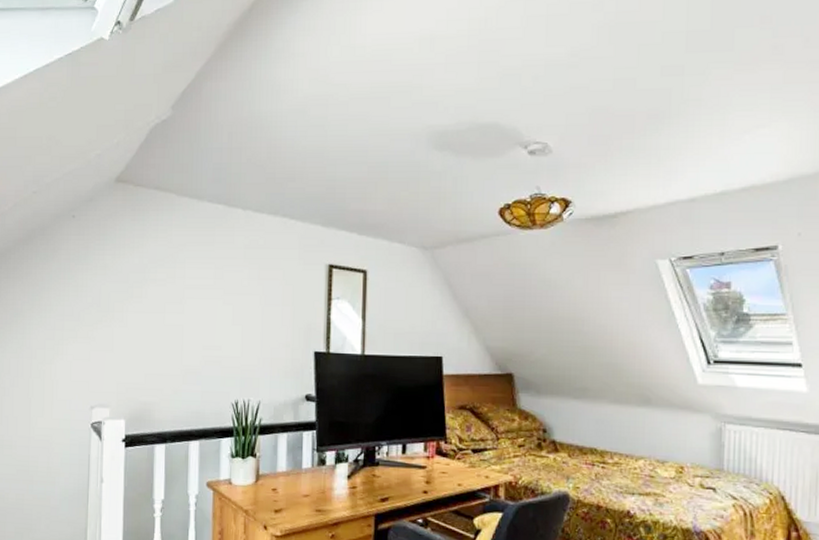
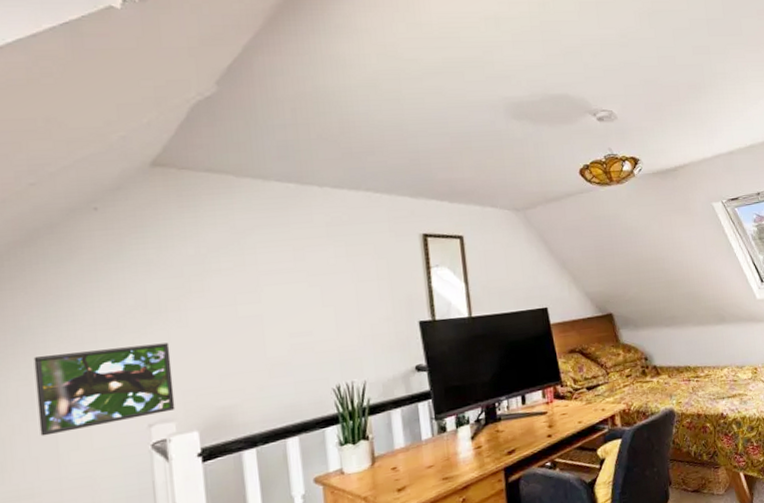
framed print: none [20,336,112,401] -> present [33,343,176,436]

